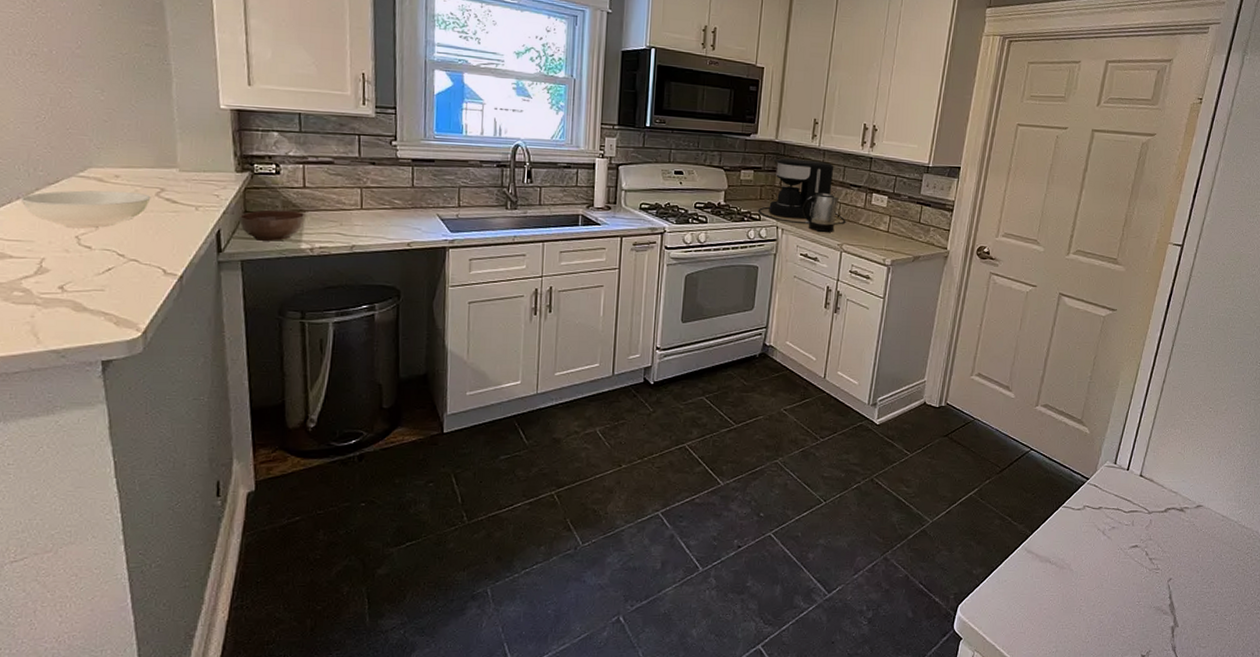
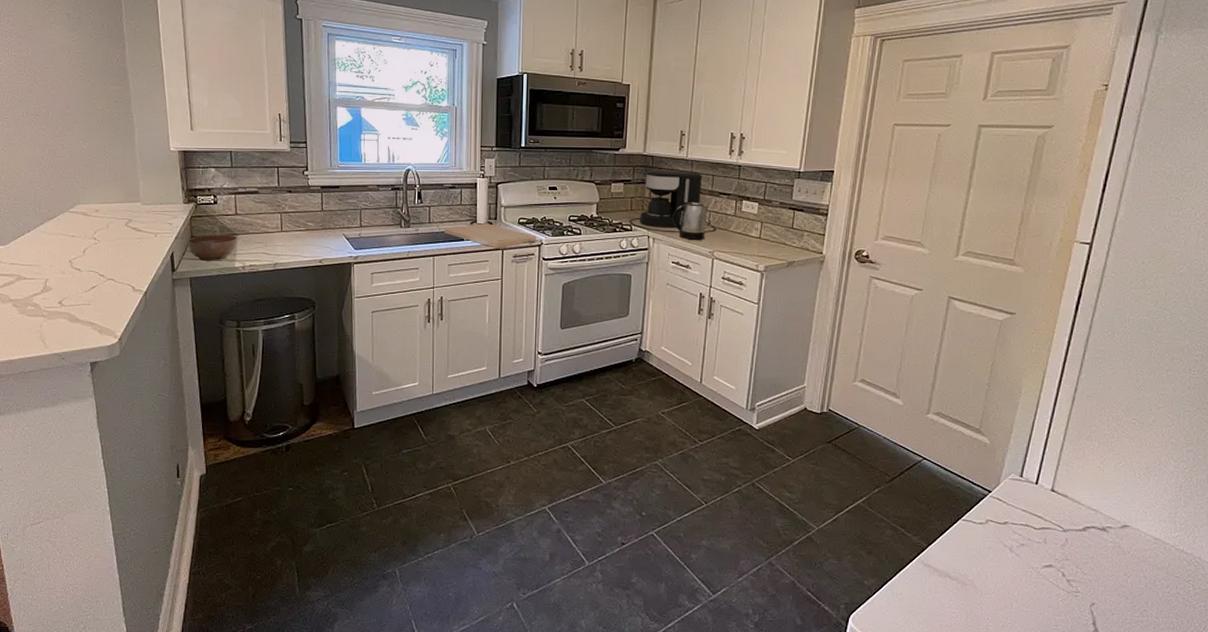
bowl: present [20,190,151,229] -> none [30,222,122,254]
cutting board: none [556,207,660,235] -> present [444,223,537,248]

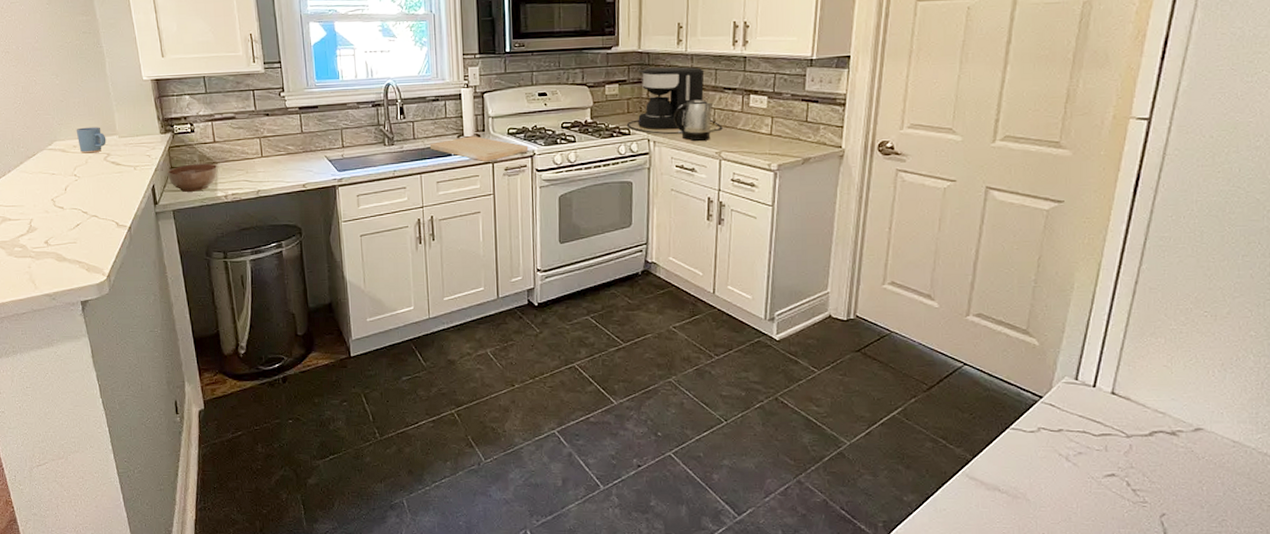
mug: none [99,193,129,218] -> present [76,127,107,154]

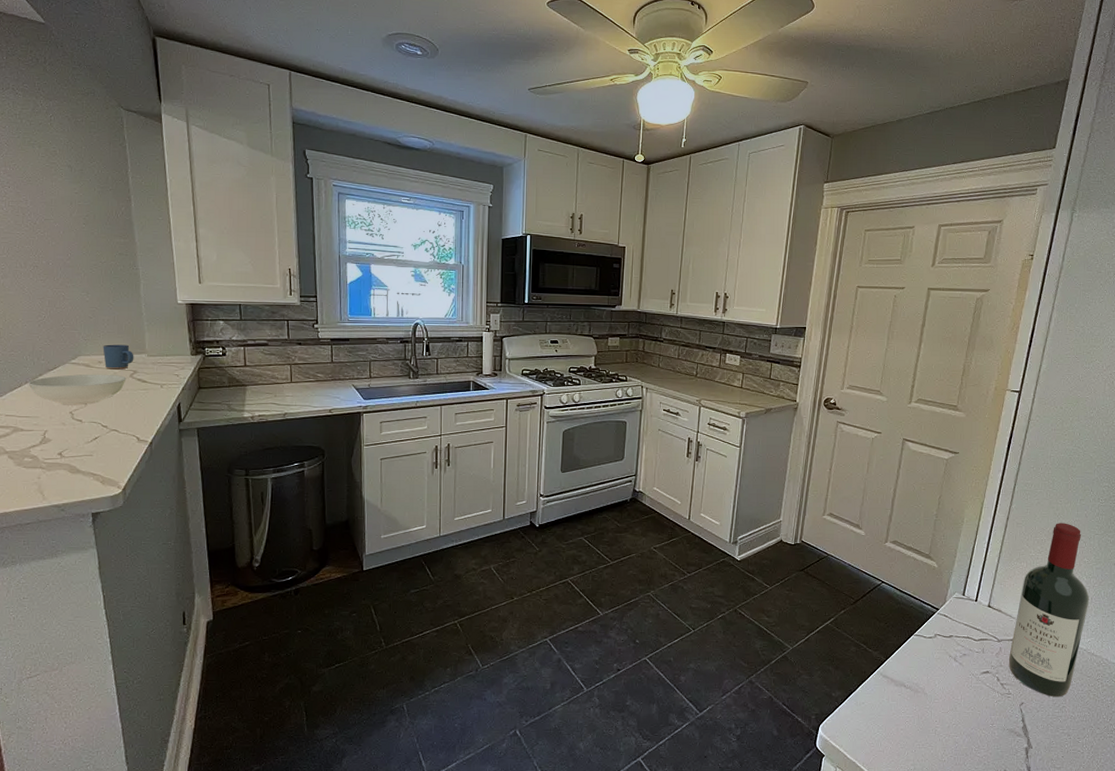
bowl: none [11,158,101,193] -> present [28,374,127,406]
bowl: present [167,163,218,192] -> none [194,385,247,411]
cutting board: present [429,136,529,161] -> none [451,374,539,397]
coffee maker: present [626,66,723,135] -> none [624,326,703,384]
kettle: present [674,100,713,141] -> none [664,355,696,390]
wine bottle: none [1143,286,1259,508] -> present [1009,523,1090,697]

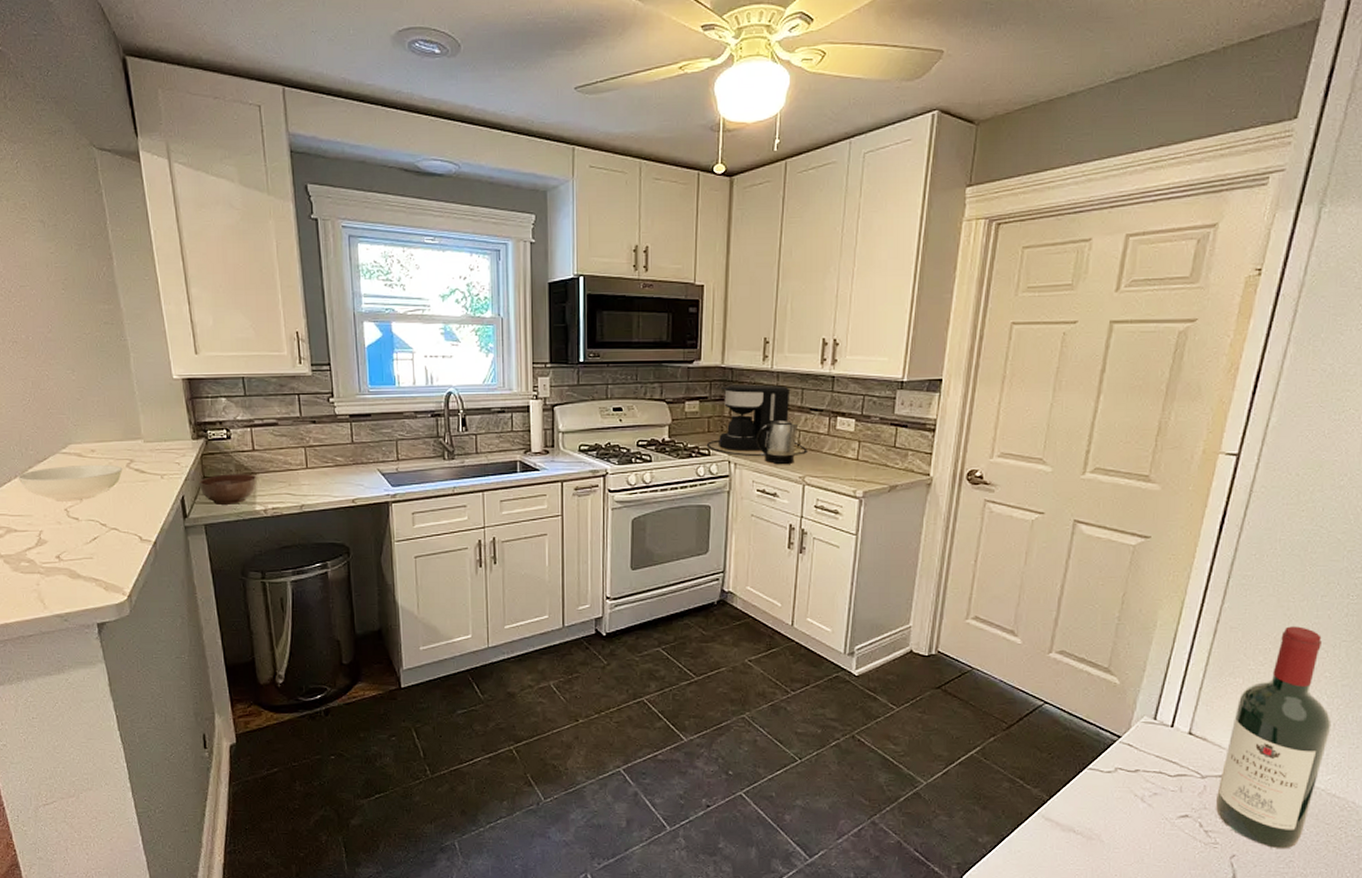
mug: present [103,344,134,370] -> none [94,429,130,459]
bowl: none [194,385,247,411] -> present [198,474,257,505]
coffee maker: none [624,326,703,384] -> present [706,384,807,457]
kettle: none [664,355,696,390] -> present [757,420,798,464]

